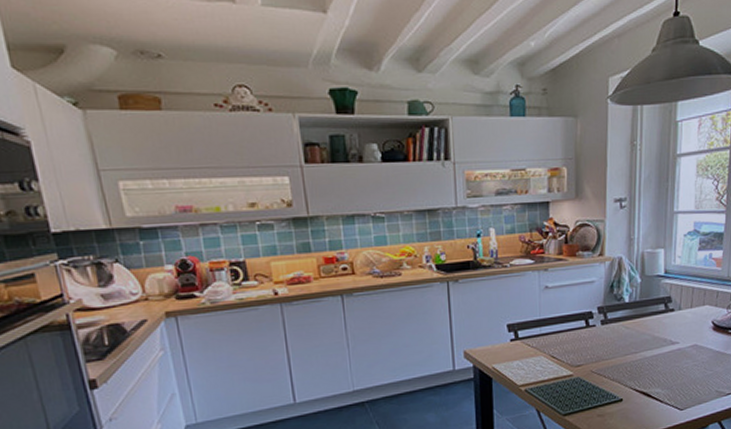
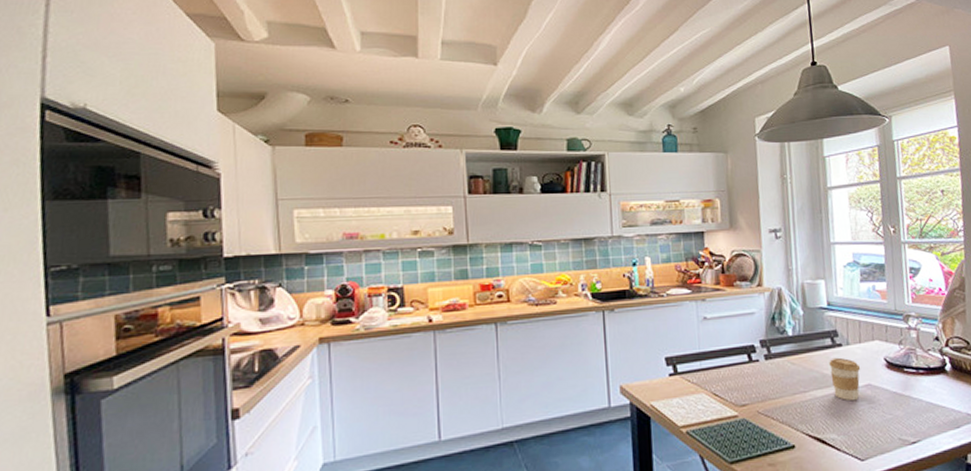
coffee cup: none [661,321,689,360] -> present [829,357,861,401]

